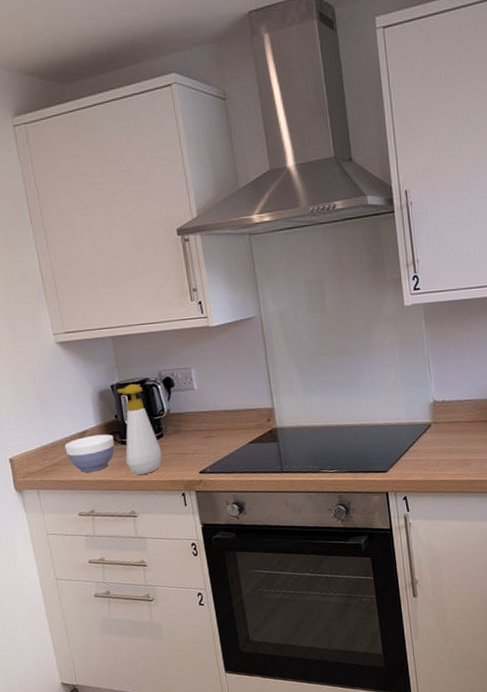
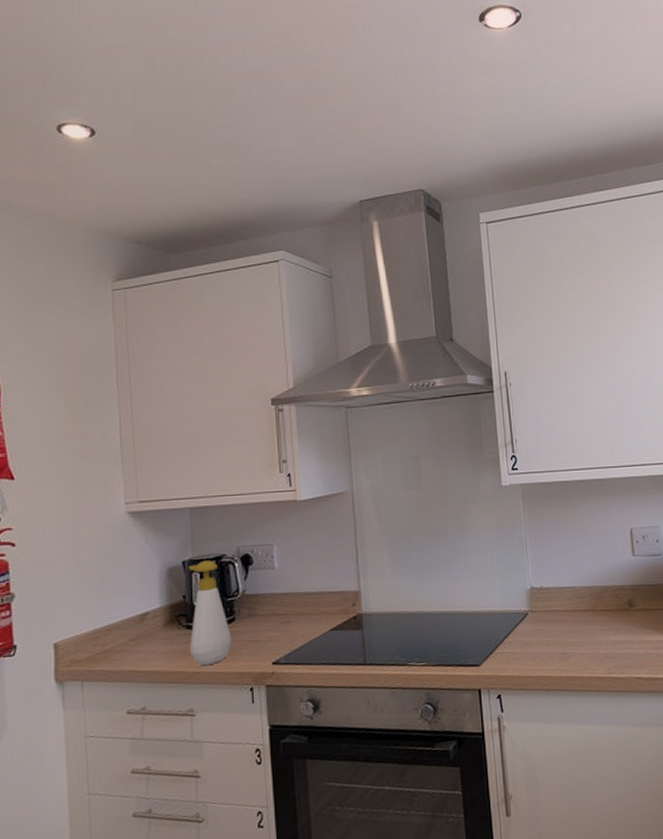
bowl: present [64,434,115,473] -> none [121,616,179,661]

